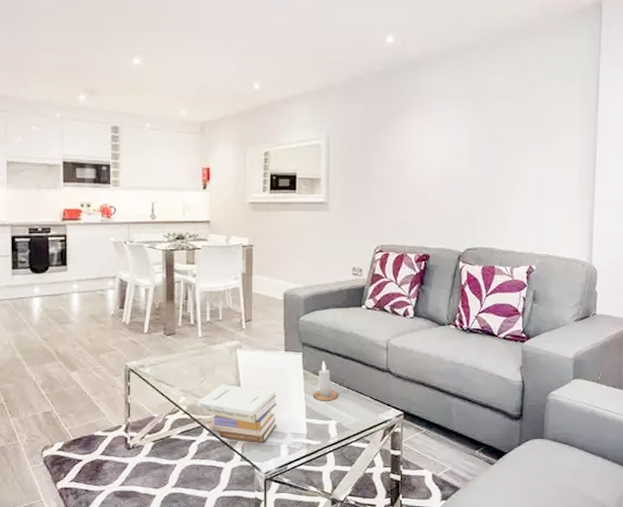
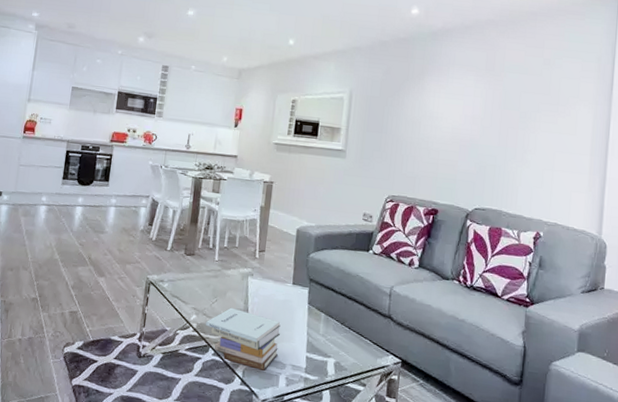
candle: present [313,361,338,401] -> none [315,298,339,339]

